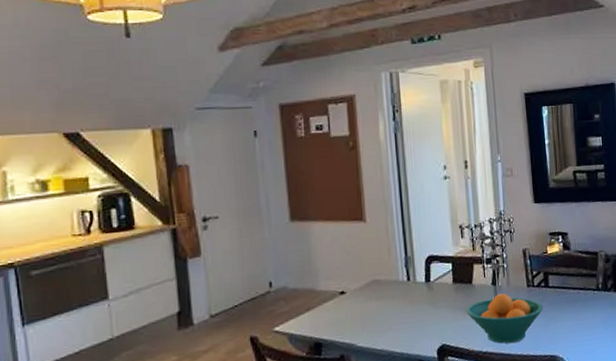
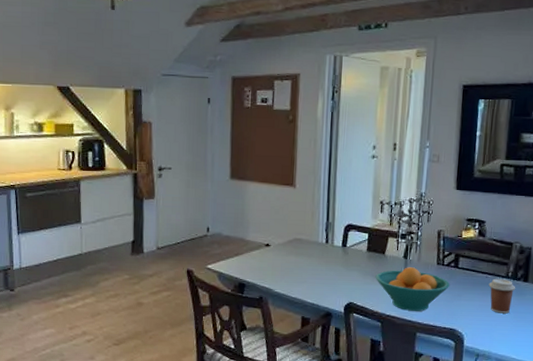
coffee cup: none [581,292,608,330] -> present [488,278,516,314]

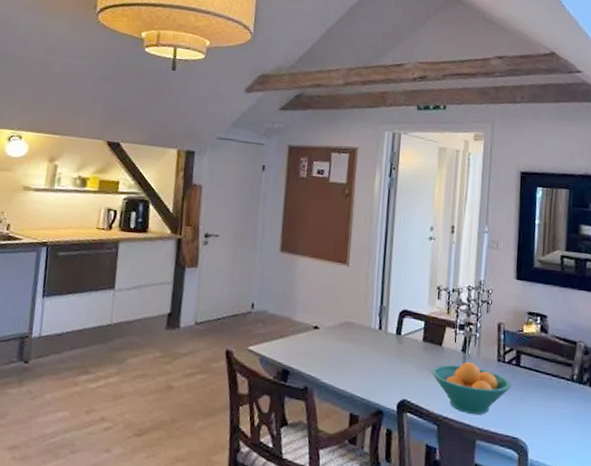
coffee cup: present [488,278,516,314] -> none [553,381,582,423]

